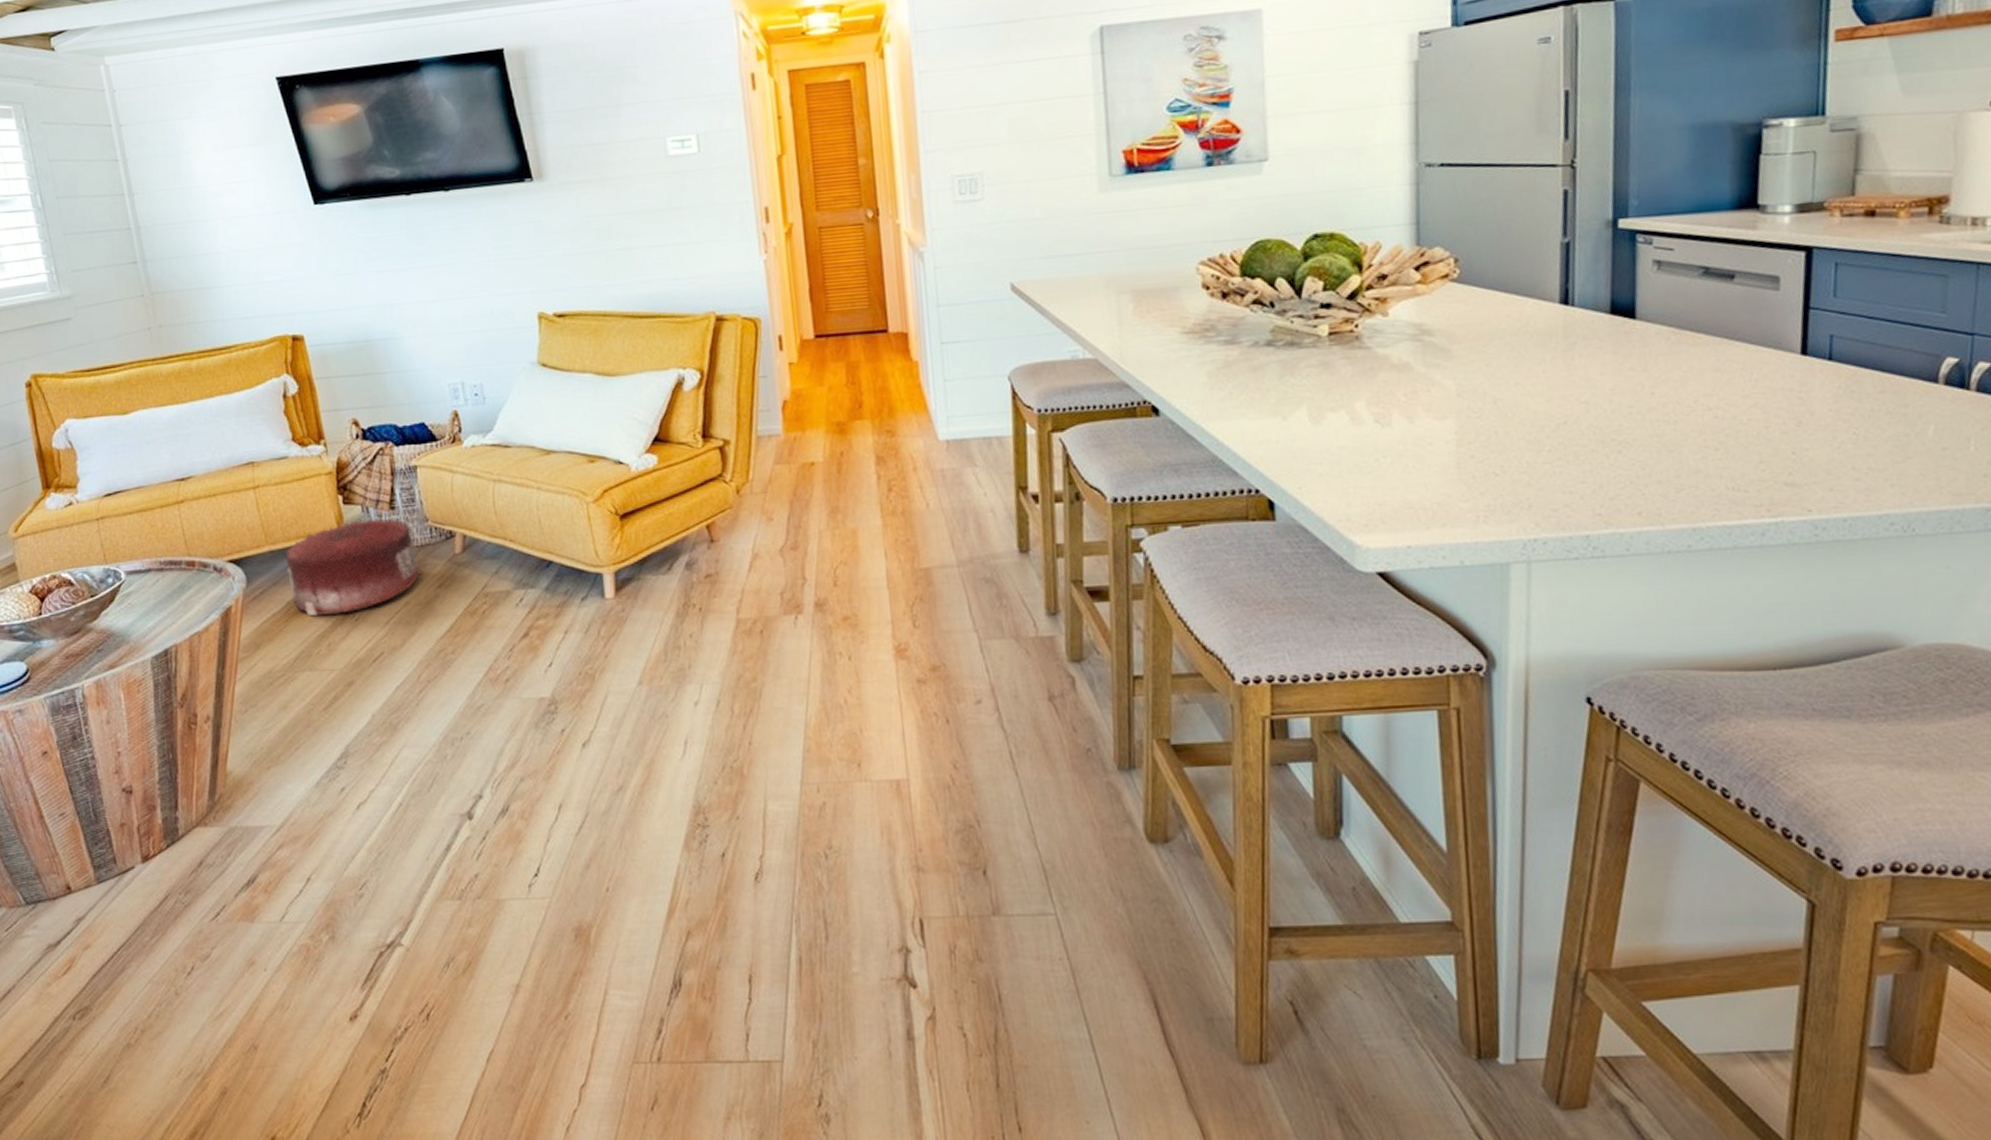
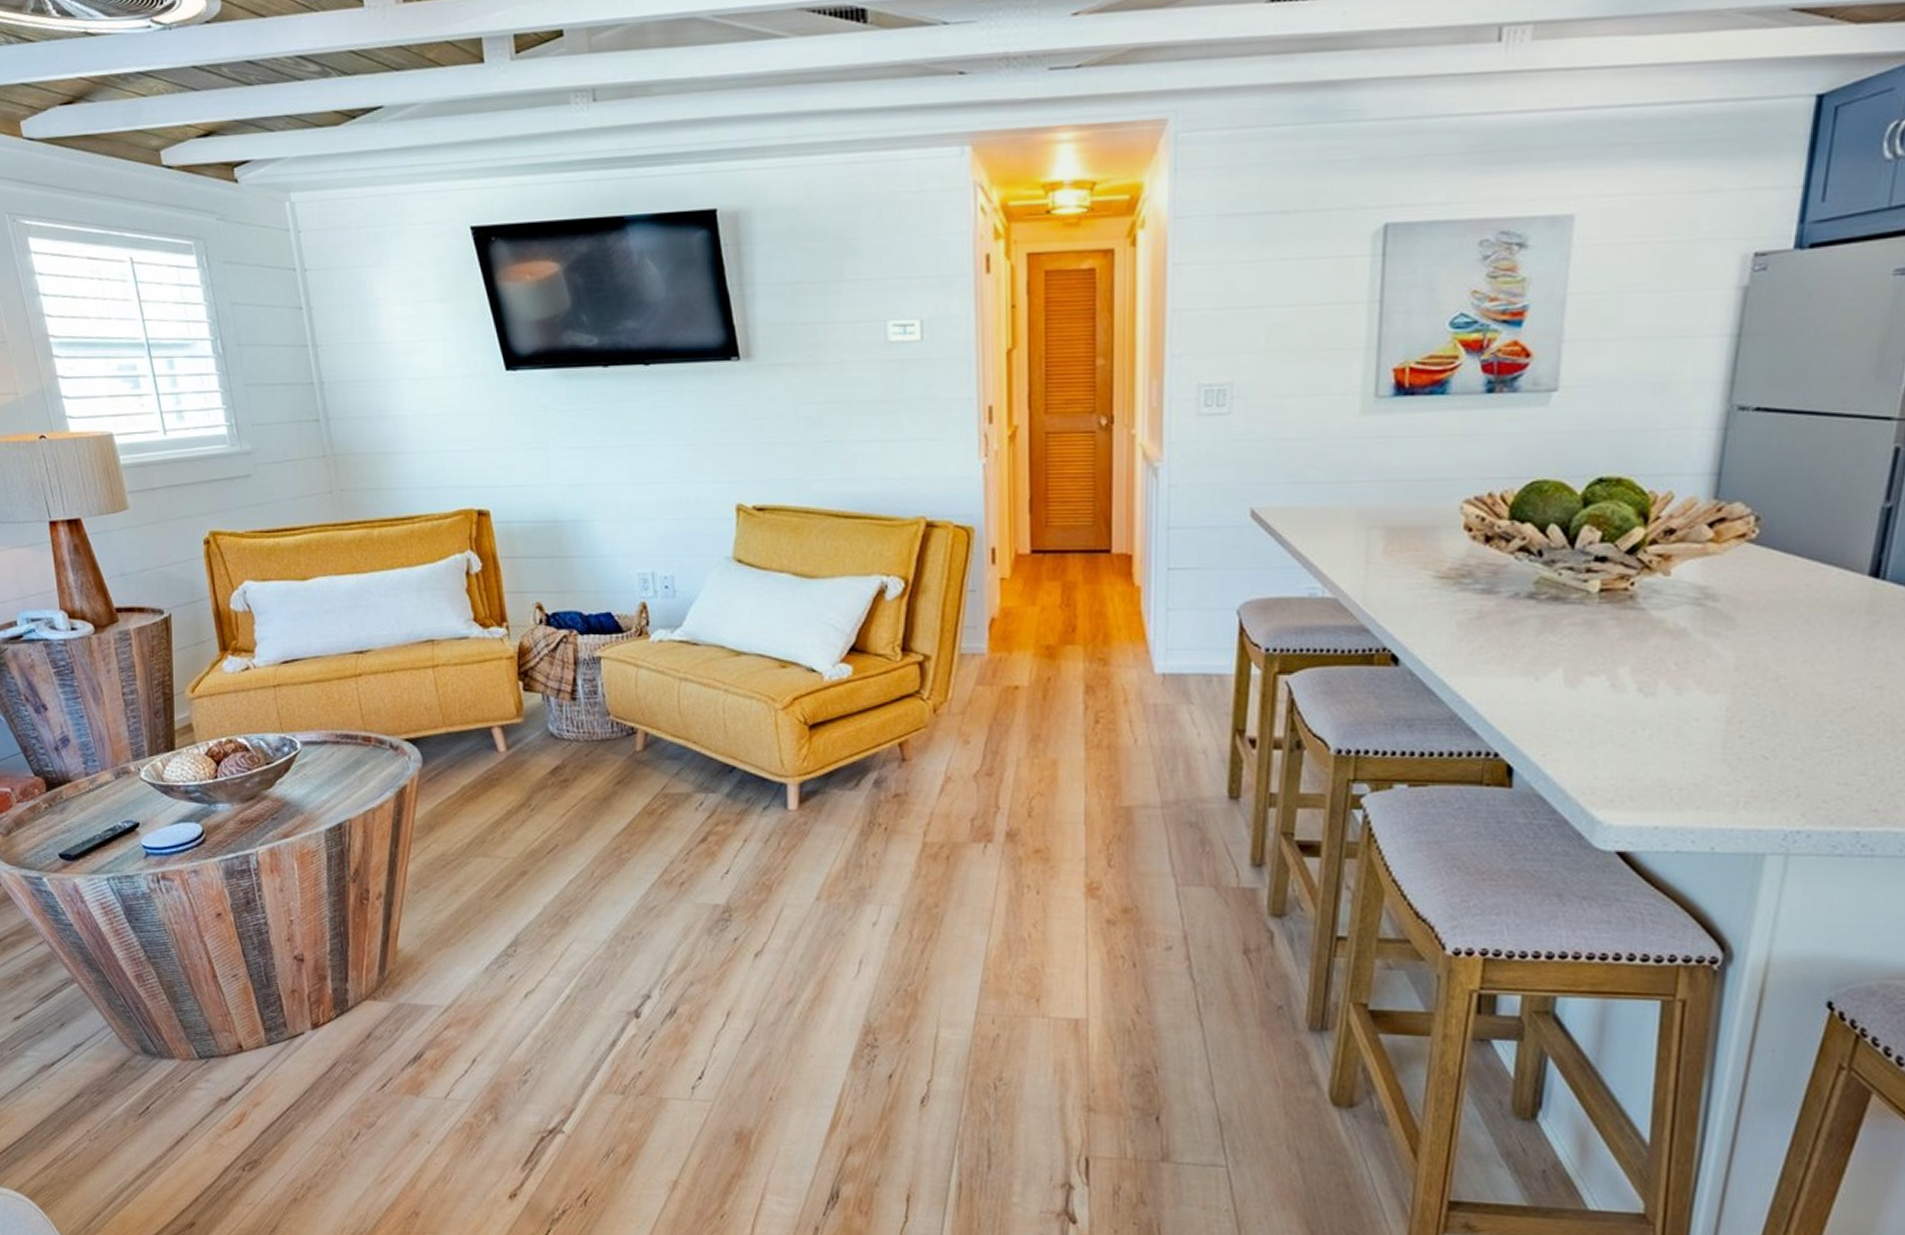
pouf: present [285,518,423,617] -> none [463,708,602,803]

